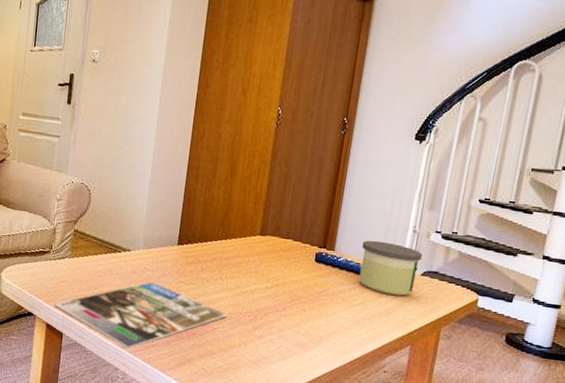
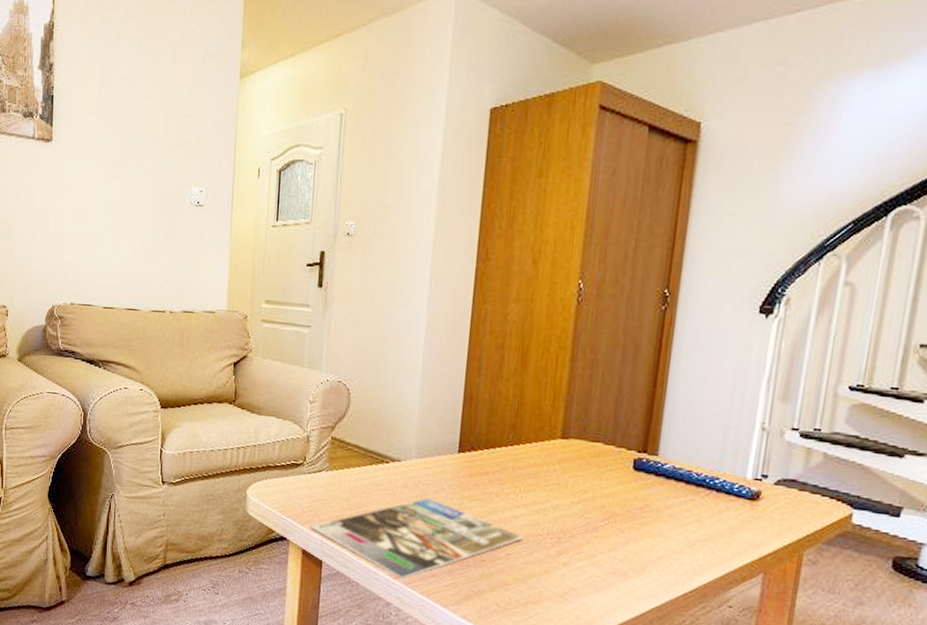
candle: present [359,240,422,296] -> none [691,441,775,511]

